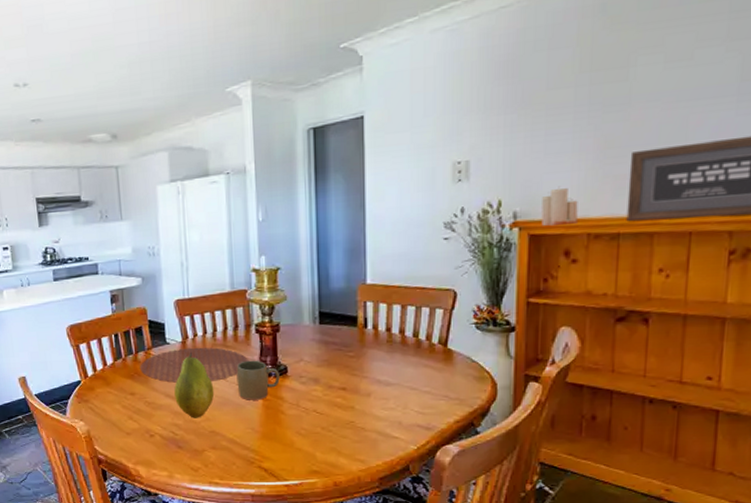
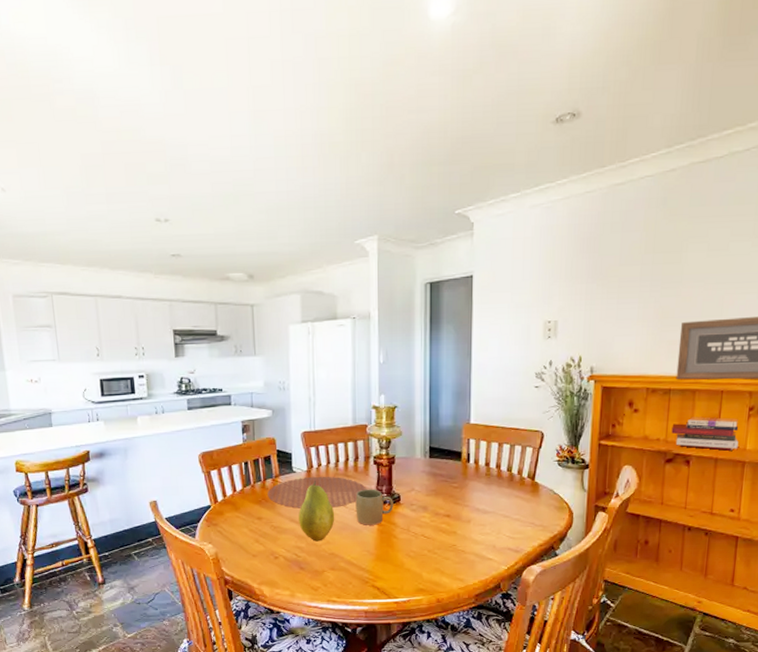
candle: present [541,186,579,227] -> none [612,347,641,381]
books: none [622,264,716,305] -> present [671,416,739,451]

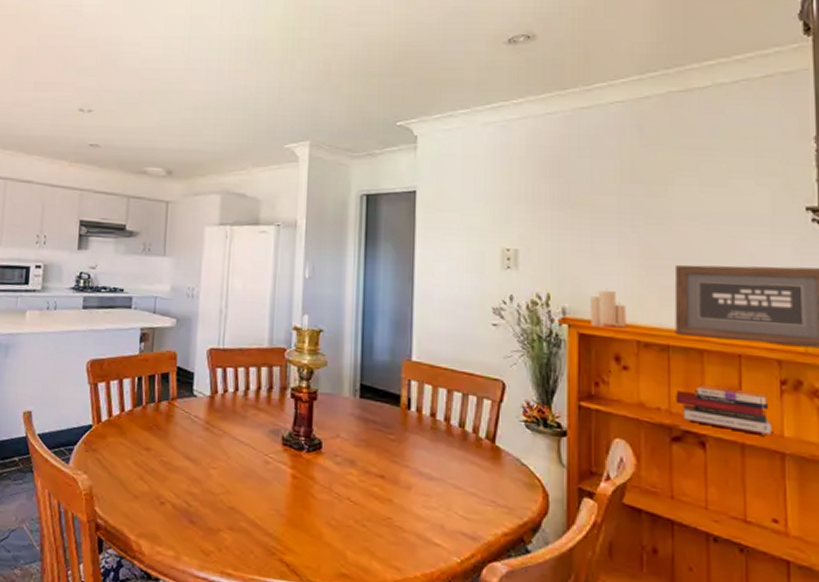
place mat: present [267,476,366,509] -> none [160,404,280,447]
fruit: present [298,481,335,542] -> none [194,410,239,489]
mug: present [355,489,393,525] -> none [265,428,313,477]
candle: none [612,347,641,381] -> present [590,288,628,330]

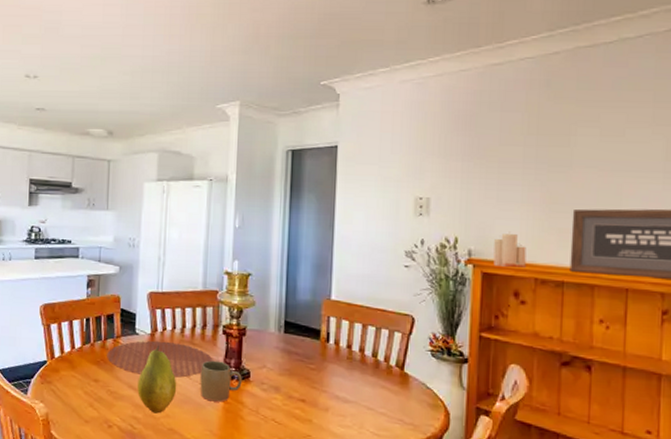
place mat: none [160,404,280,447] -> present [107,340,213,378]
fruit: none [194,410,239,489] -> present [137,346,177,414]
mug: none [265,428,313,477] -> present [200,360,242,402]
books: present [676,384,772,436] -> none [567,315,652,359]

